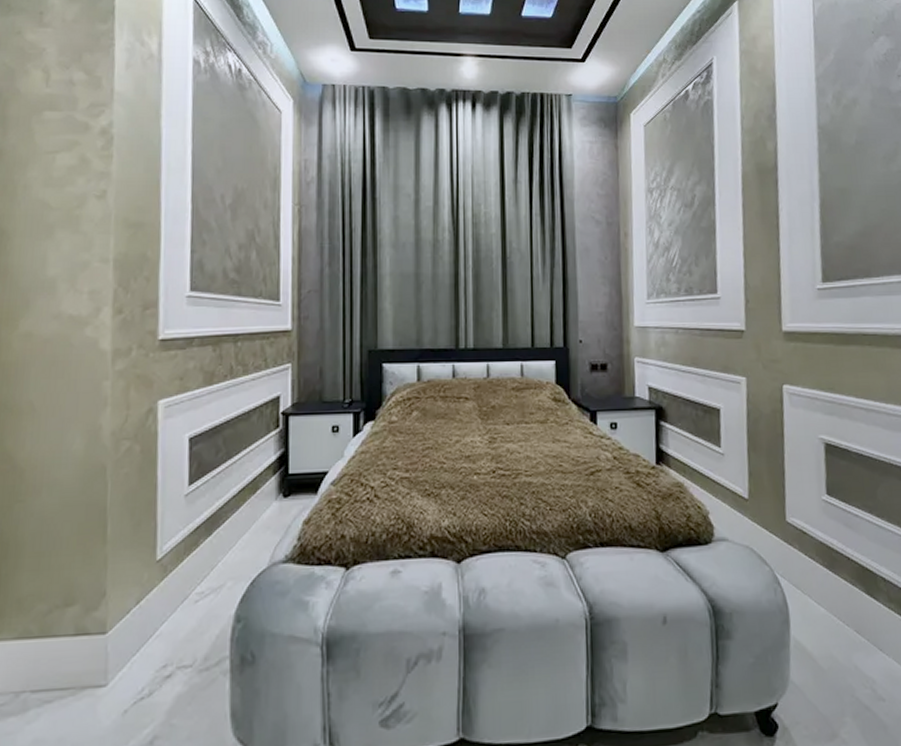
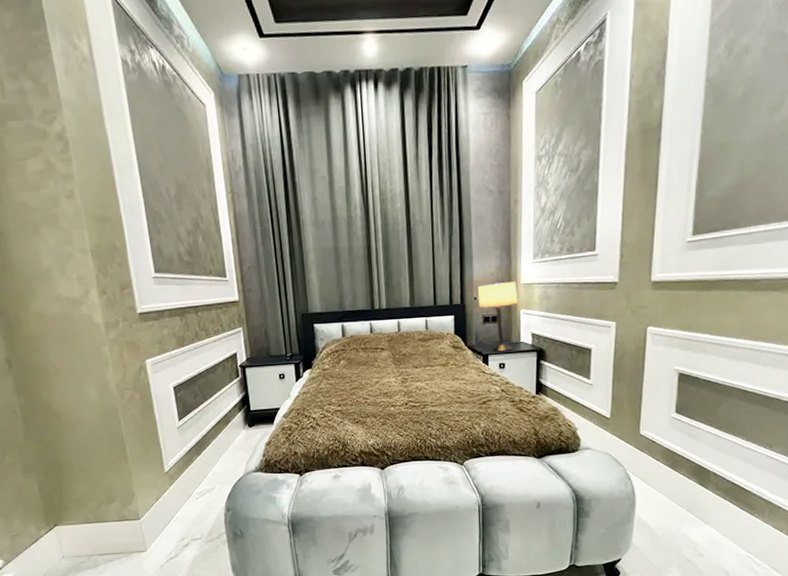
table lamp: none [583,324,631,408] -> present [477,282,518,352]

